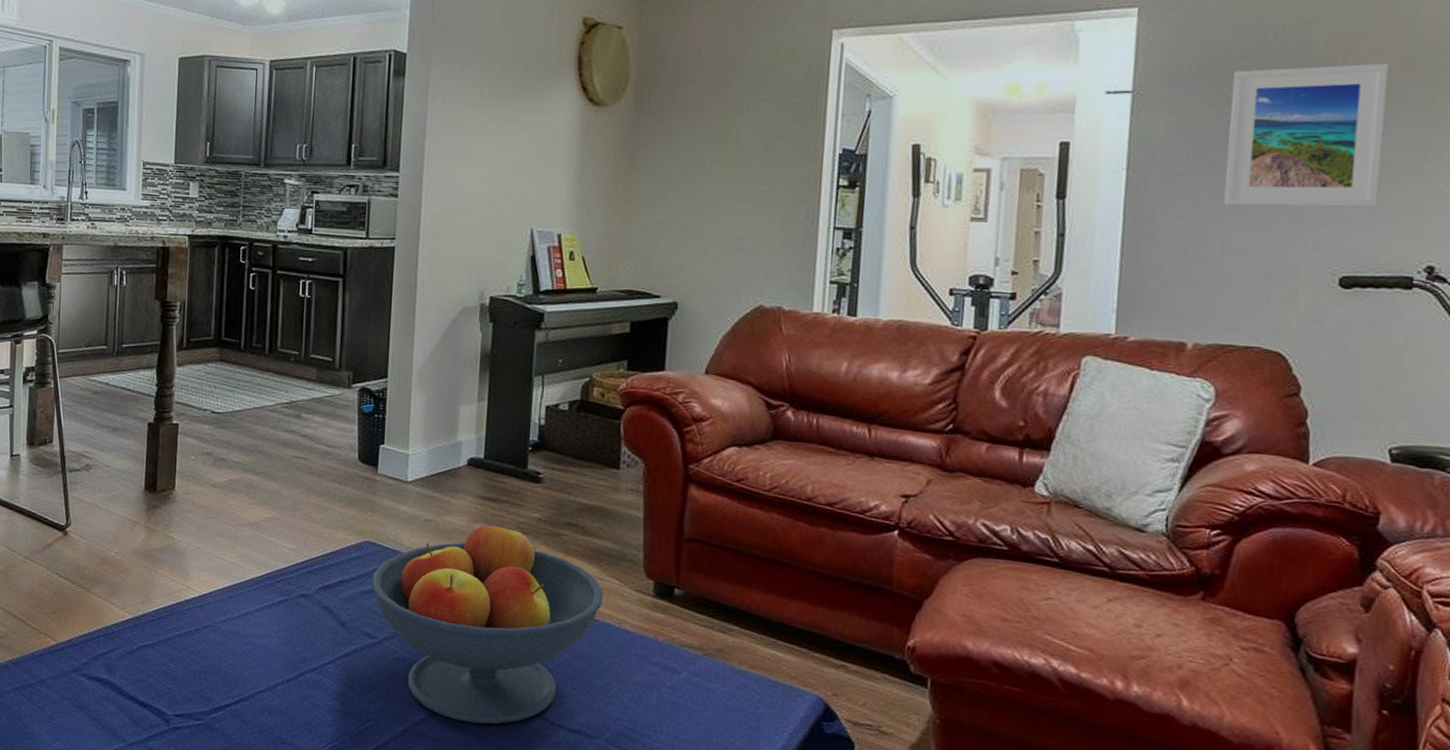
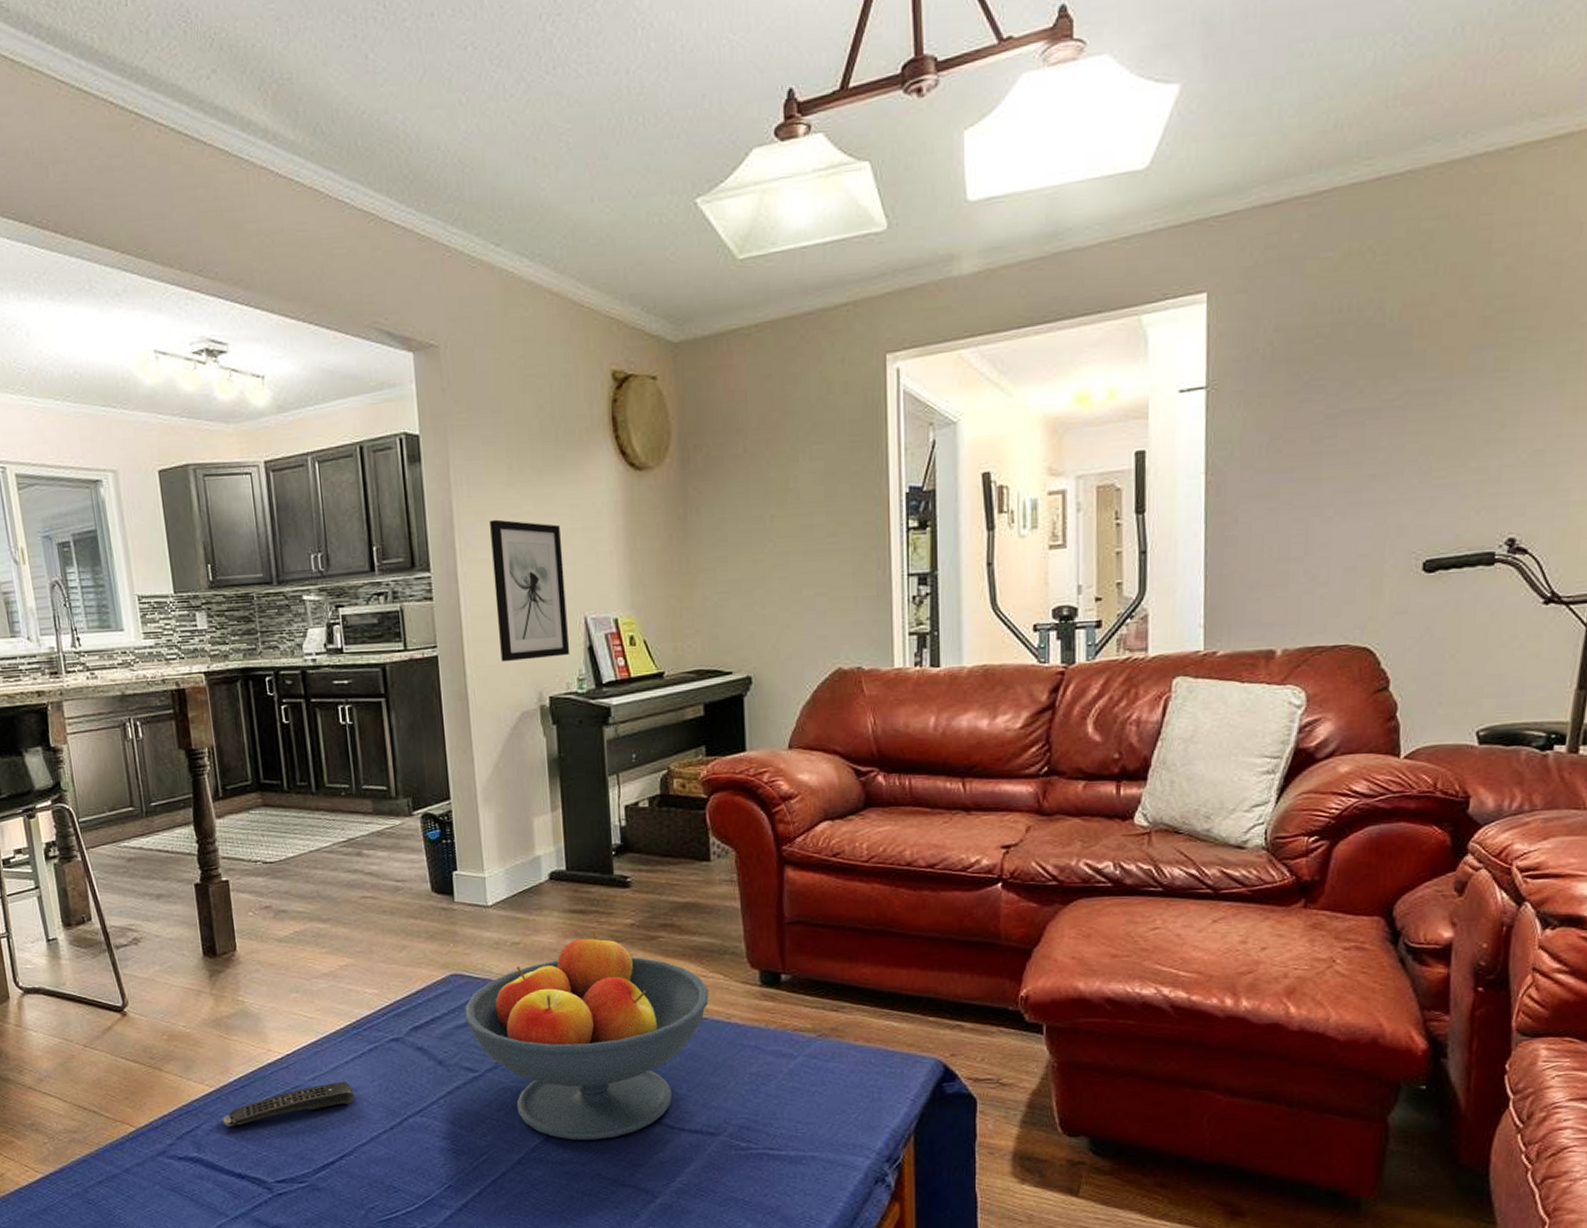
remote control: none [135,627,259,656] -> present [222,1081,355,1127]
wall art: none [451,133,520,262] -> present [490,519,570,663]
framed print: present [1224,63,1390,208] -> none [1305,326,1465,500]

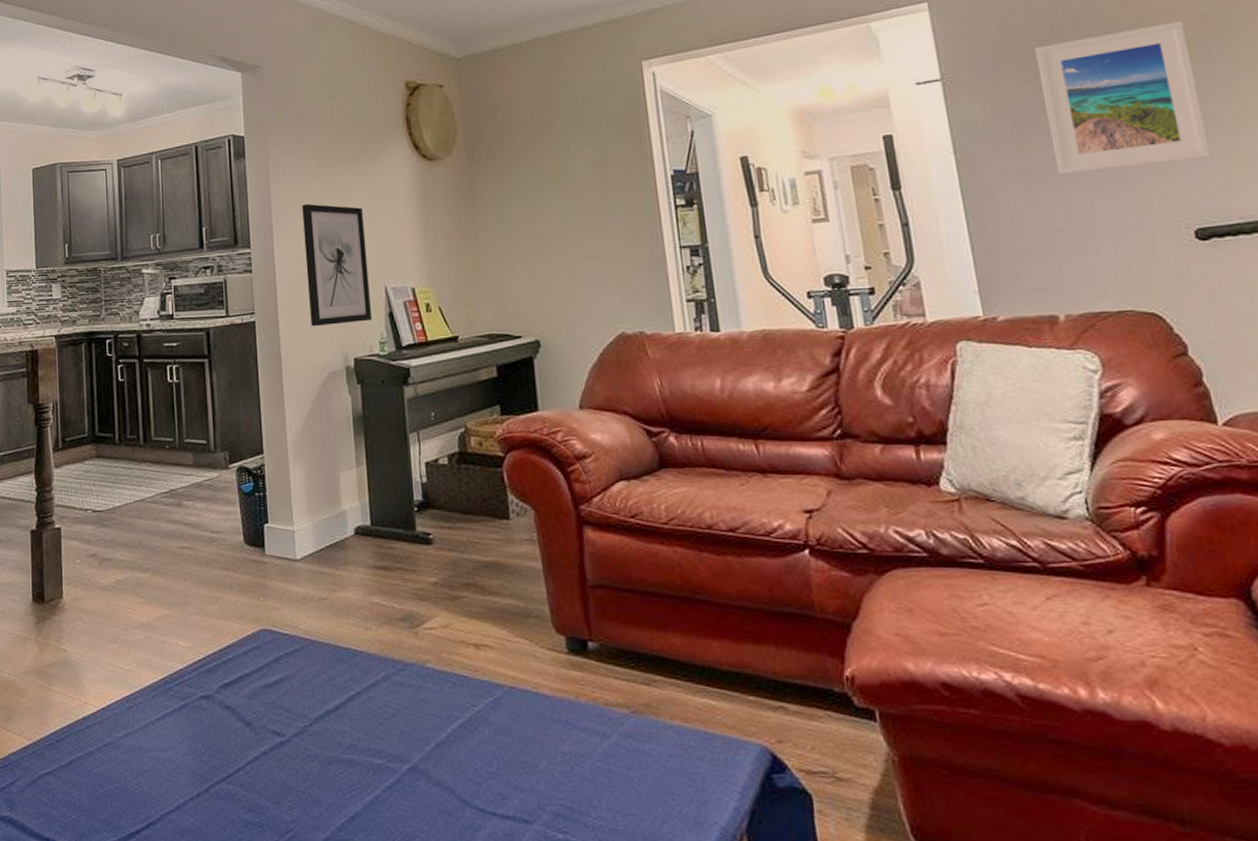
remote control: present [222,1081,355,1127] -> none [36,740,164,785]
fruit bowl: present [464,930,709,1140] -> none [273,587,516,822]
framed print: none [1305,326,1465,500] -> present [1035,21,1211,175]

